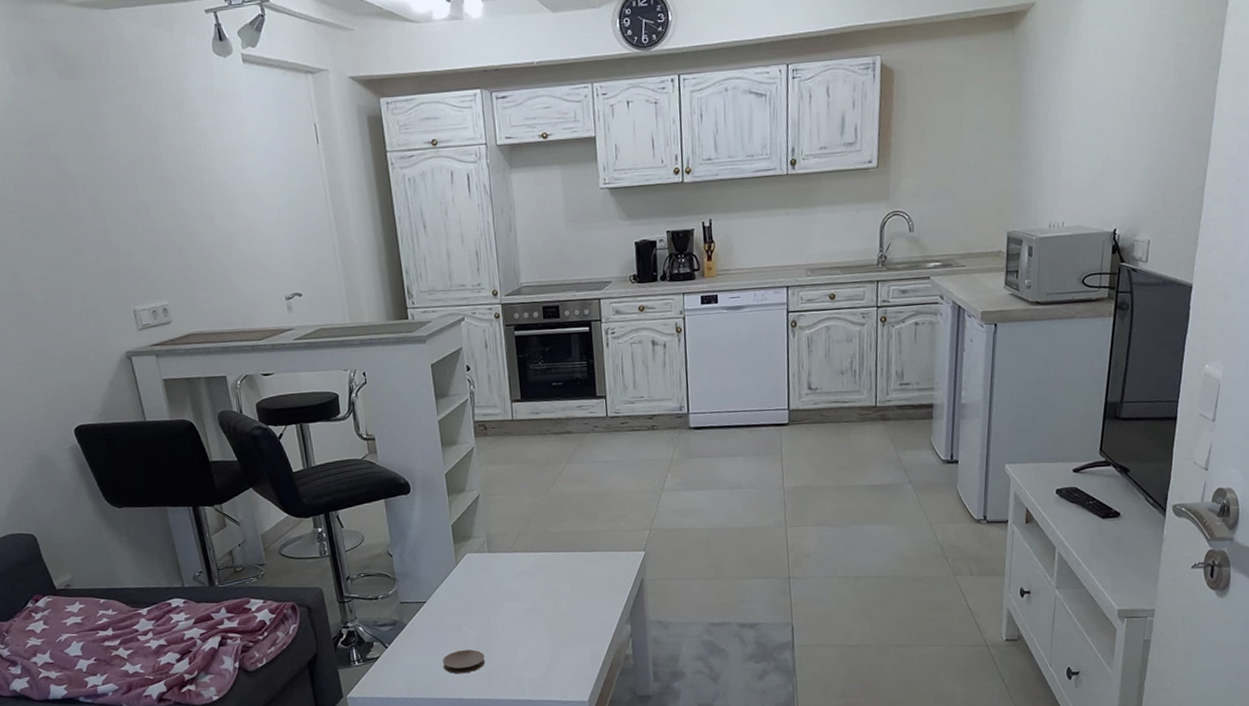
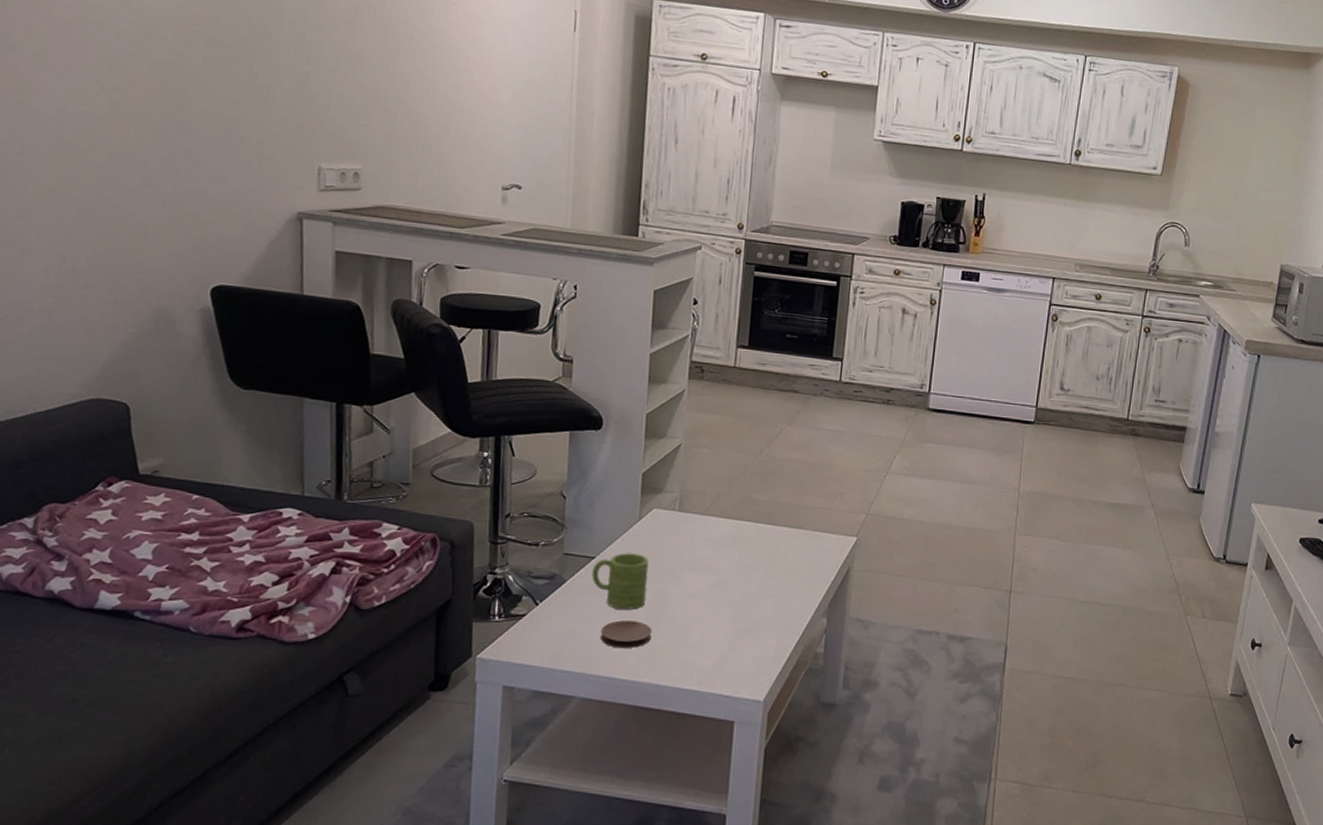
mug: none [426,593,475,642] -> present [592,553,649,610]

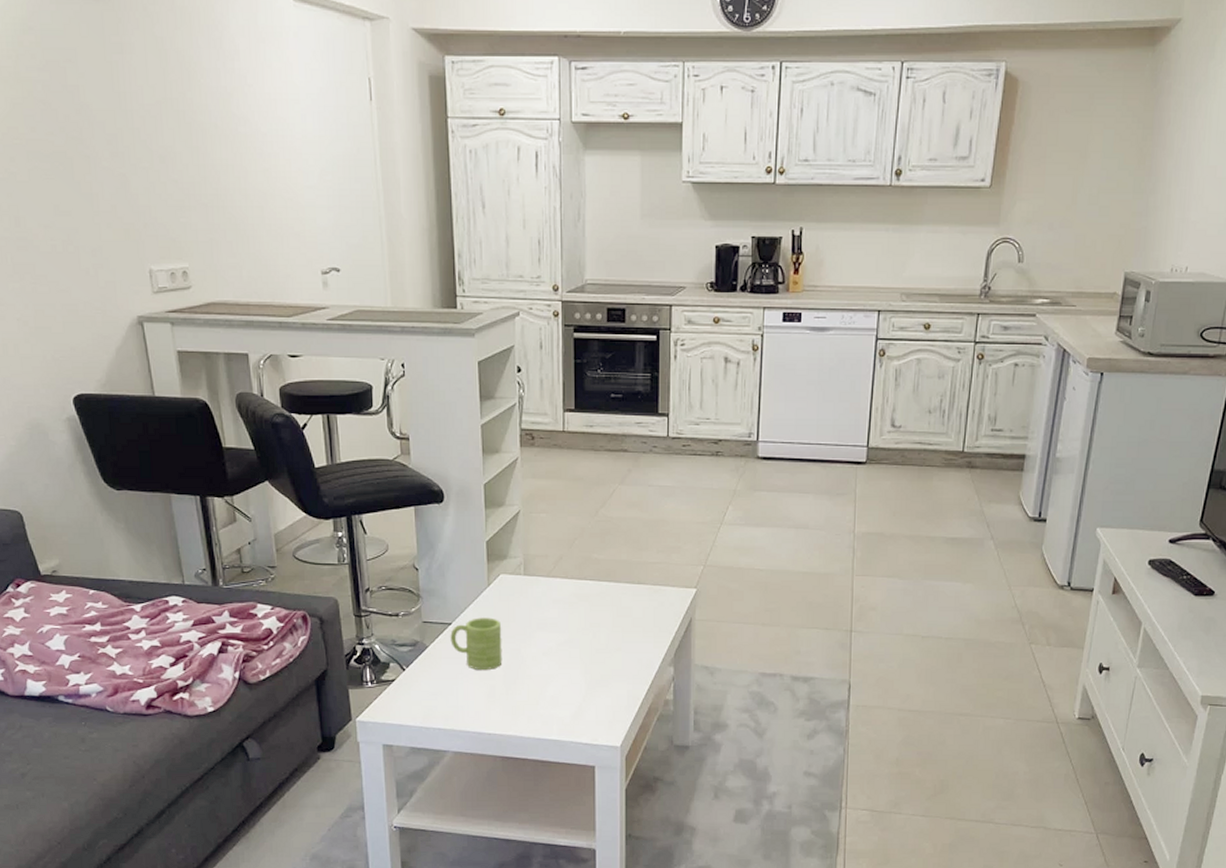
coaster: present [600,620,652,649] -> none [465,680,511,706]

